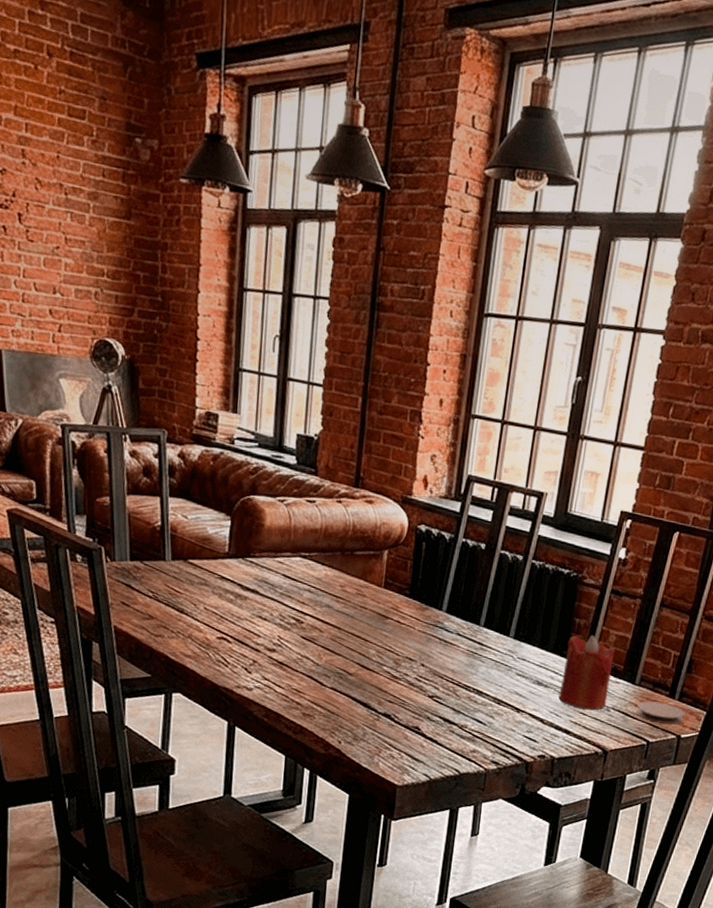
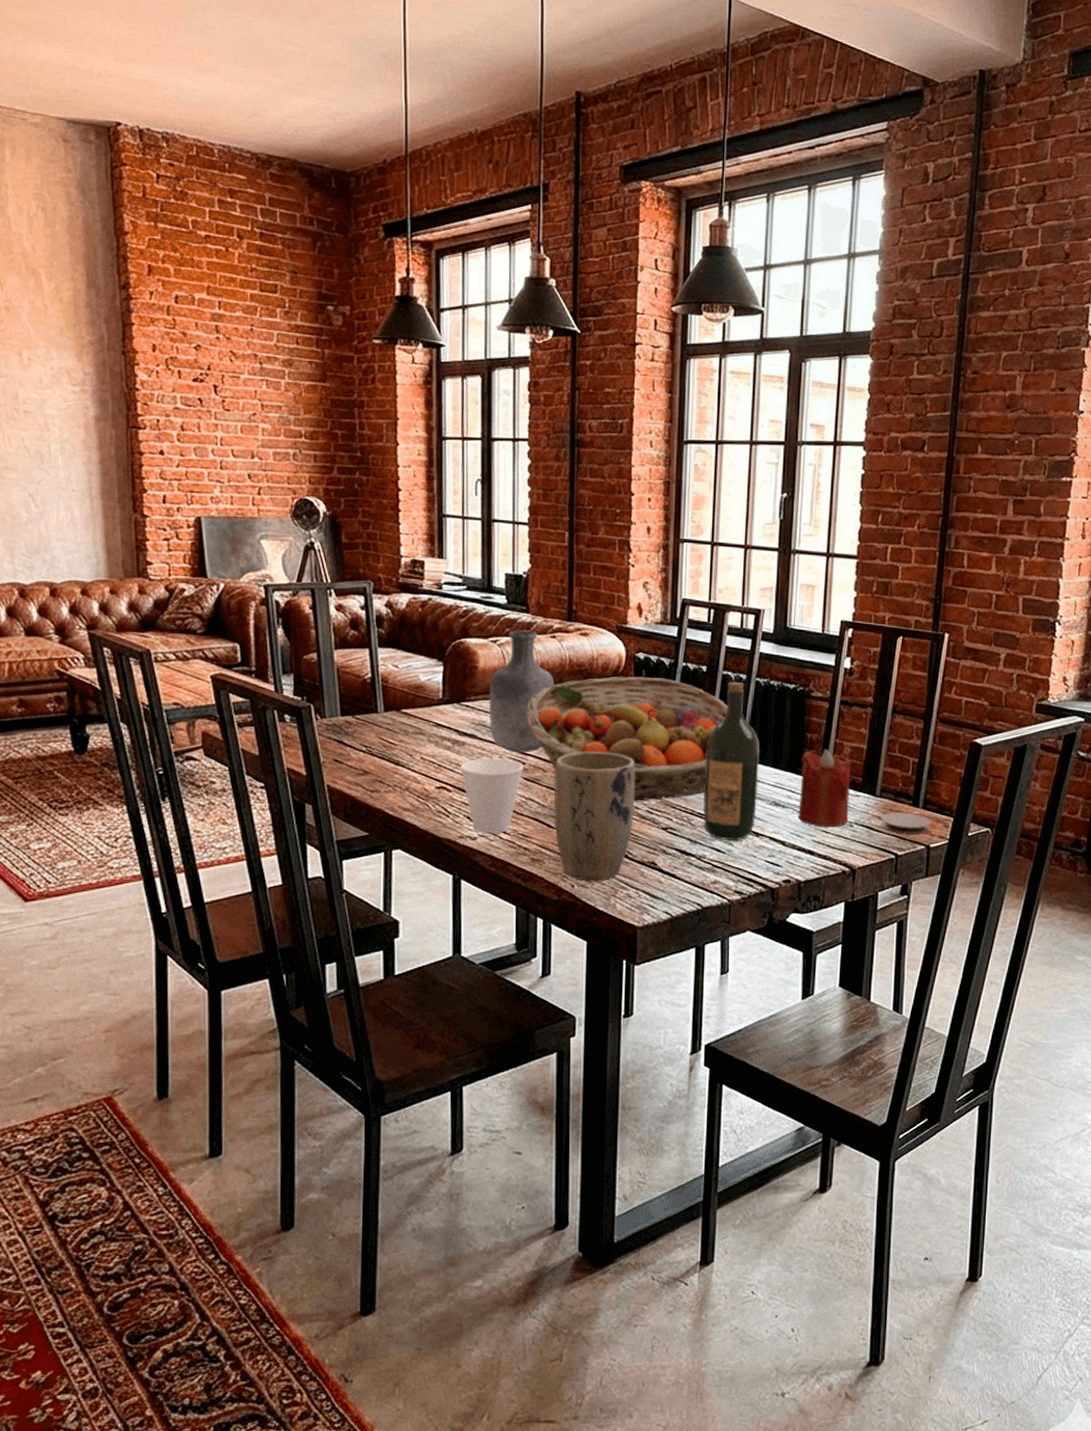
cup: none [241,613,301,687] -> present [460,758,523,834]
vase: none [271,491,337,613] -> present [489,630,555,753]
fruit basket: none [308,546,503,669] -> present [527,677,728,802]
plant pot: none [326,616,408,740] -> present [554,752,636,882]
wine bottle: none [468,562,529,714] -> present [702,682,760,840]

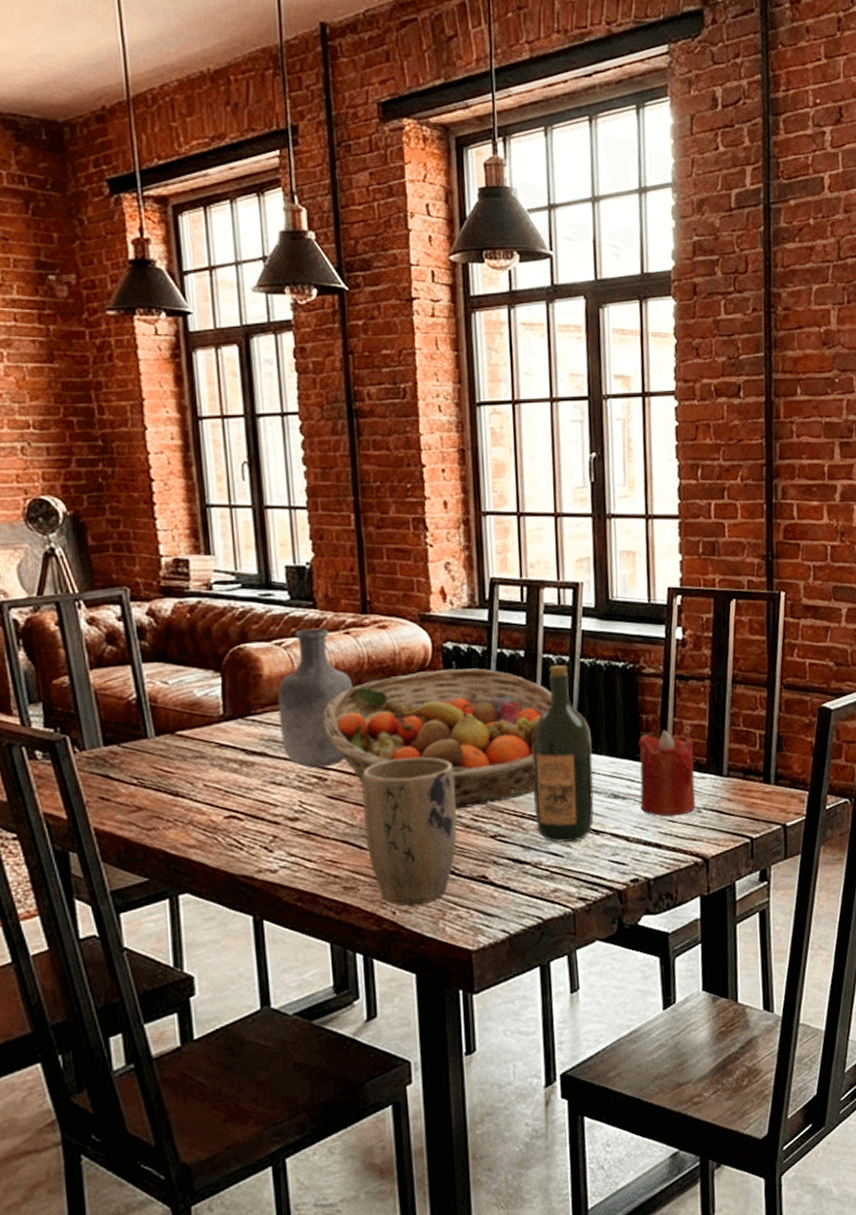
cup: present [460,758,523,834] -> none [251,775,325,865]
coaster: present [880,812,931,834] -> none [730,790,786,815]

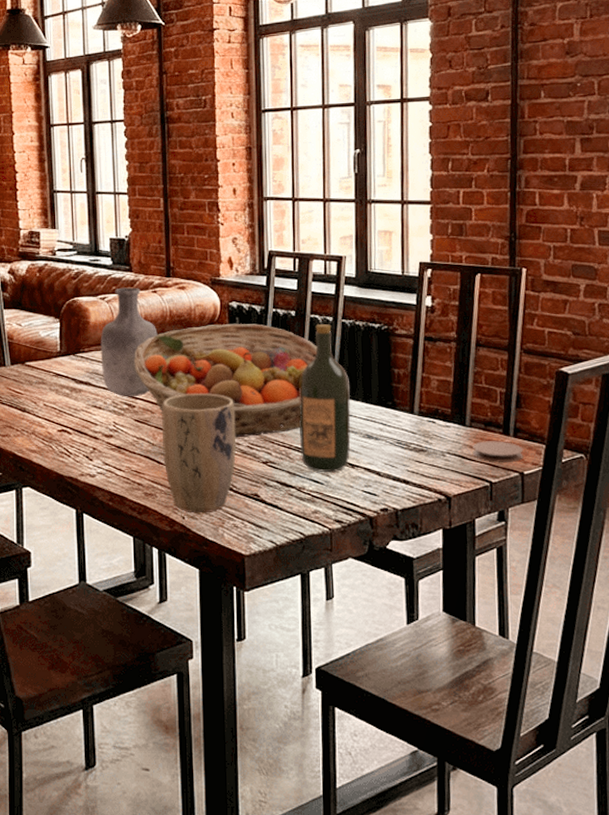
candle: present [638,730,696,817] -> none [391,384,441,458]
coaster: none [730,790,786,815] -> present [472,441,524,462]

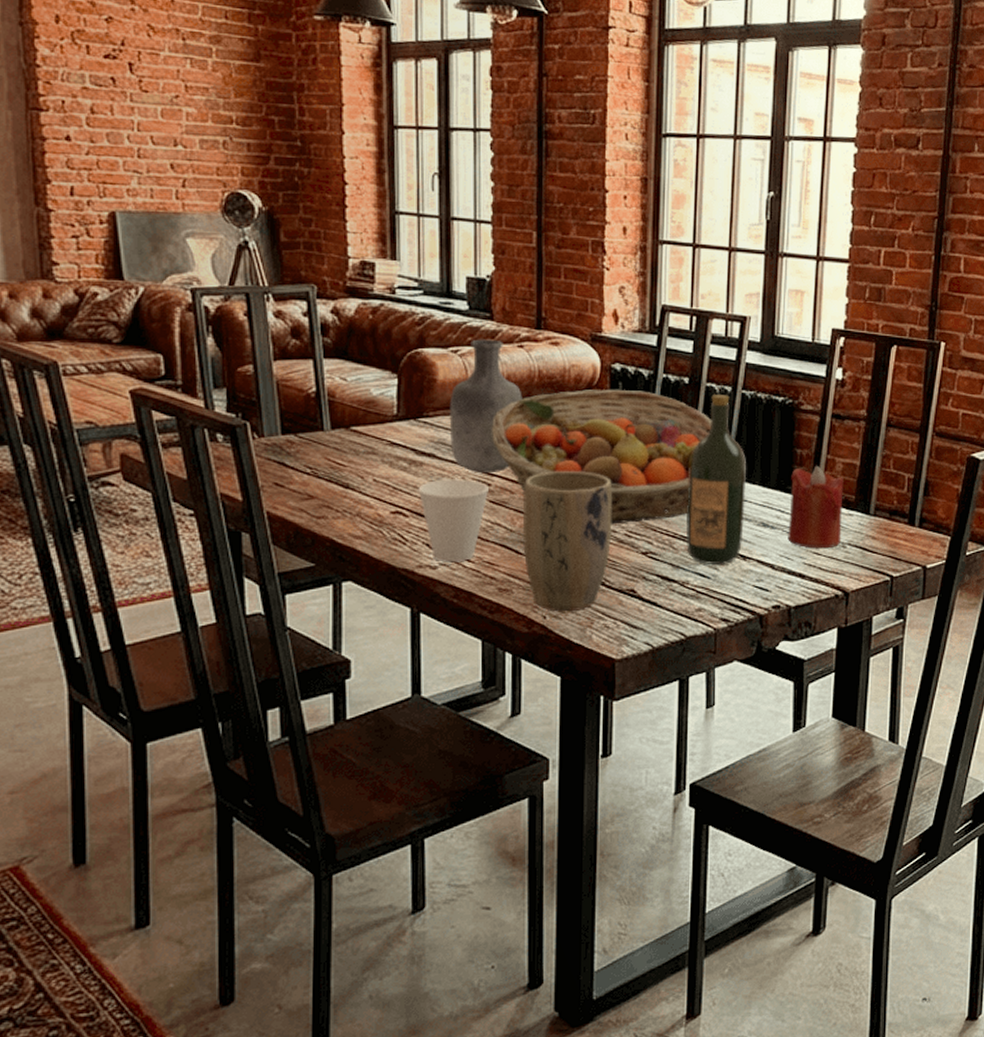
cup: none [78,402,134,472] -> present [418,479,488,563]
candle: none [391,384,441,458] -> present [788,466,844,549]
coaster: present [472,441,524,462] -> none [874,531,928,555]

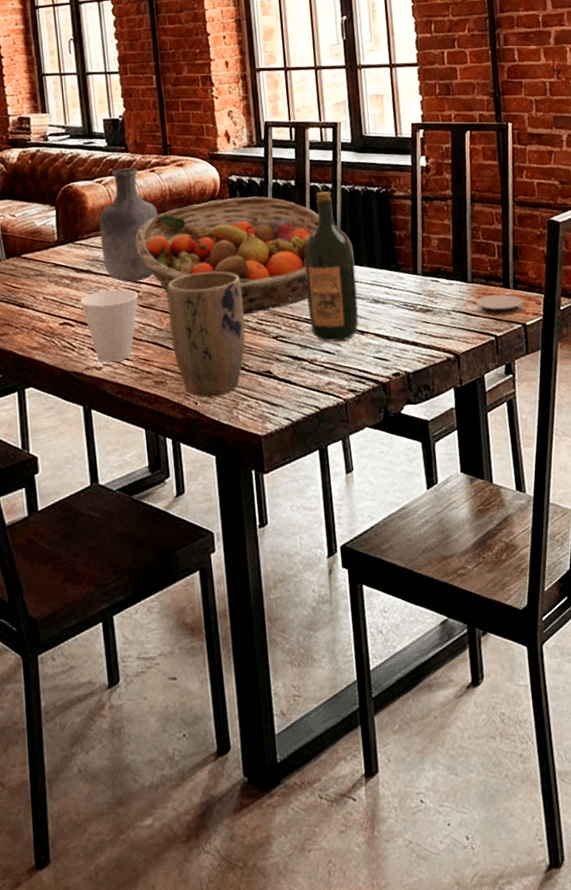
candle: present [788,466,844,549] -> none [393,244,446,319]
coaster: none [874,531,928,555] -> present [476,294,525,316]

